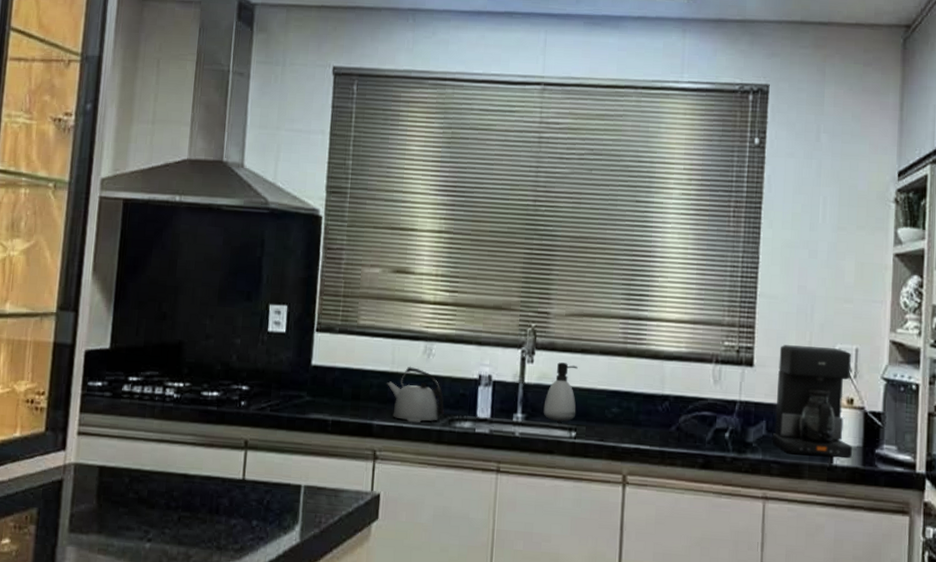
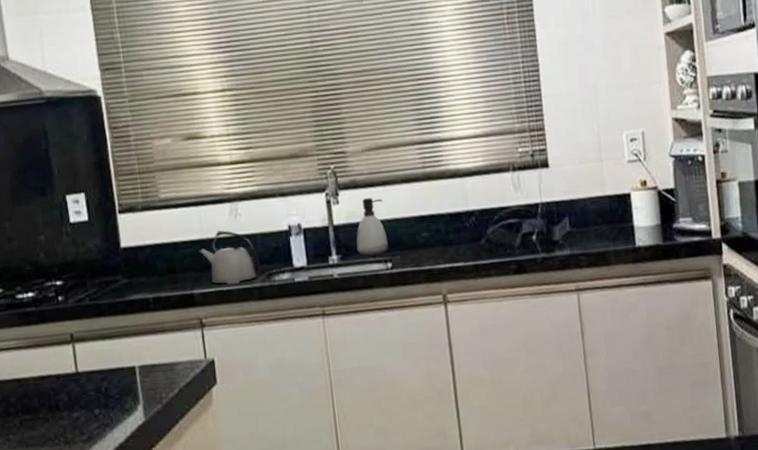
coffee maker: present [772,345,853,458] -> none [571,135,653,244]

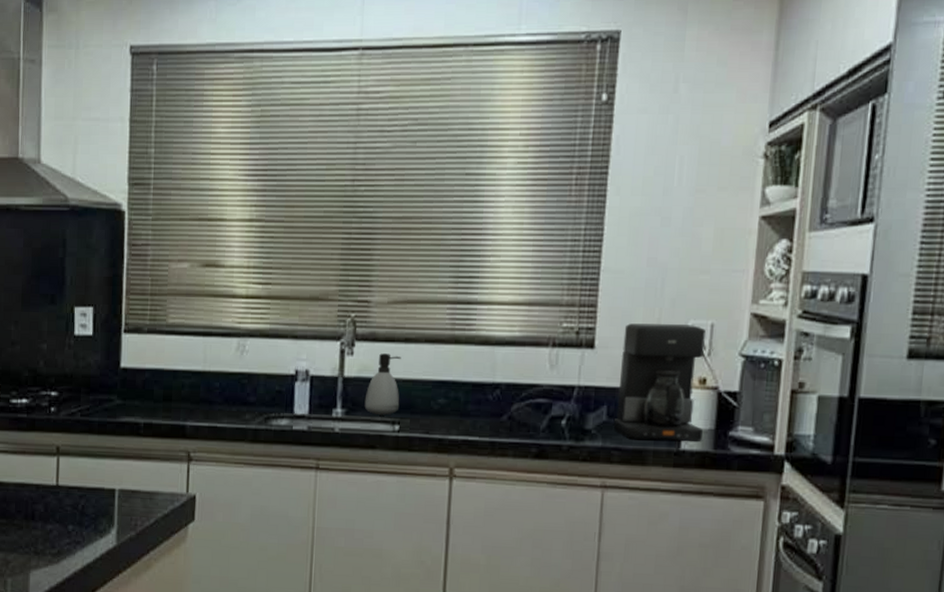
kettle: present [199,230,261,285] -> none [198,364,260,423]
coffee maker: none [571,135,653,244] -> present [613,323,706,441]

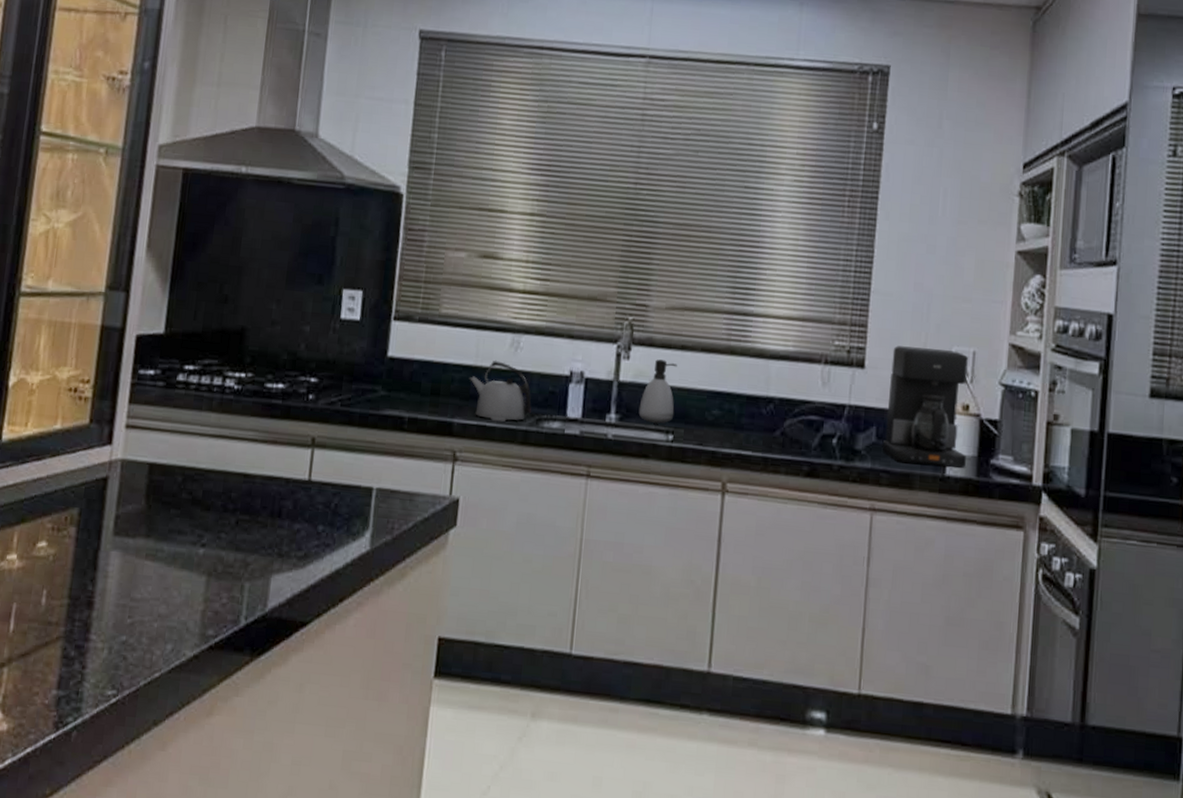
kettle: none [198,364,260,423] -> present [469,360,532,423]

